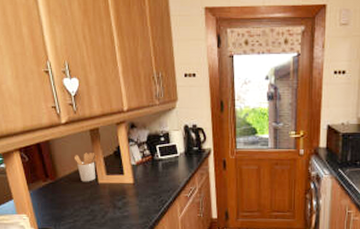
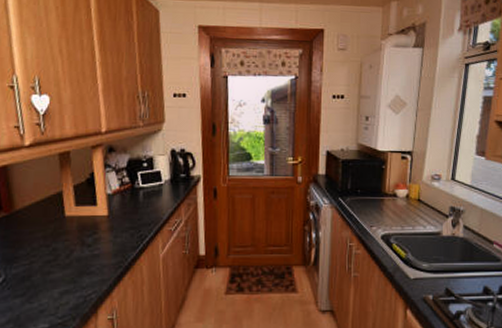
utensil holder: present [74,153,97,182] -> none [36,180,65,215]

